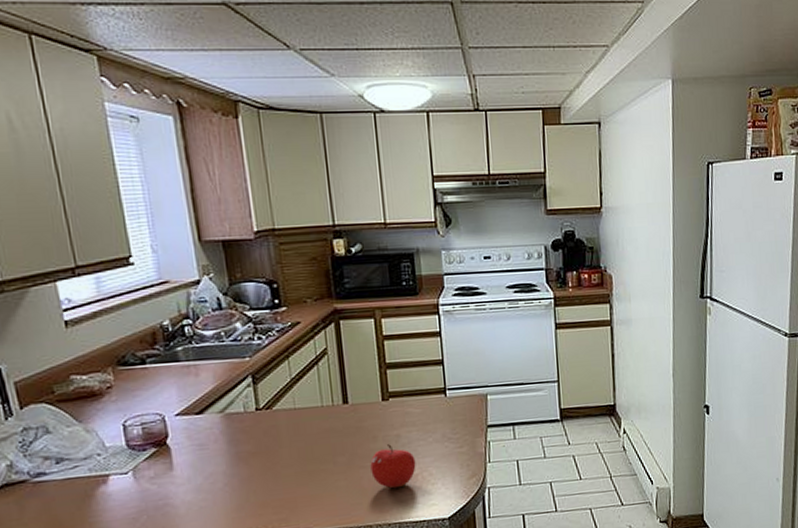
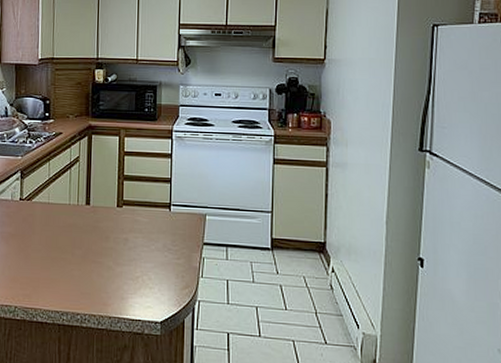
fruit: present [370,444,416,489] -> none [100,245,138,286]

